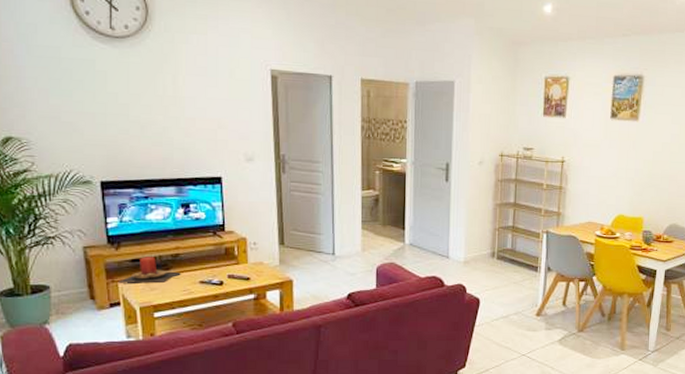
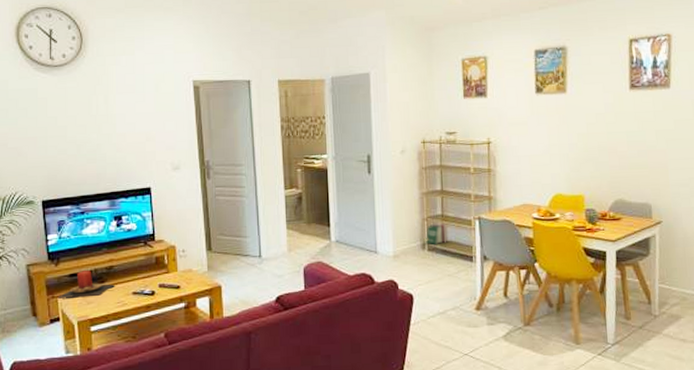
books: none [496,233,517,255] -> present [426,223,448,245]

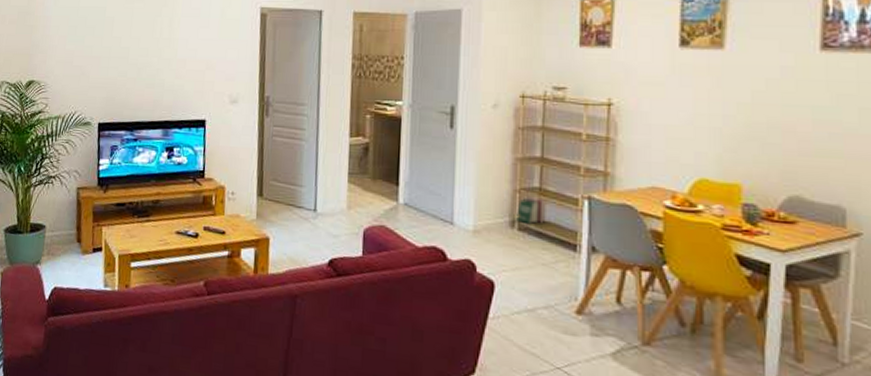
candle: present [57,270,115,300] -> none [102,201,159,231]

